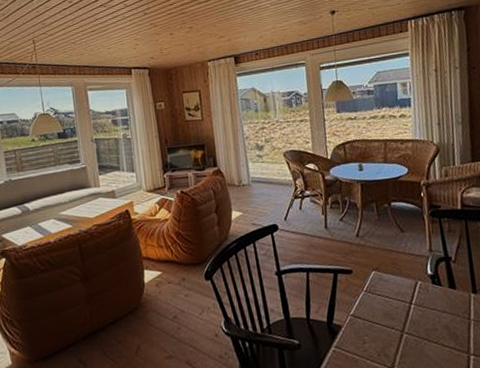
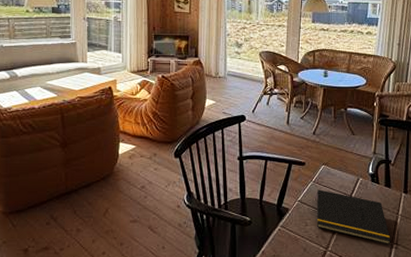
notepad: none [370,299,467,357] -> present [315,189,391,245]

